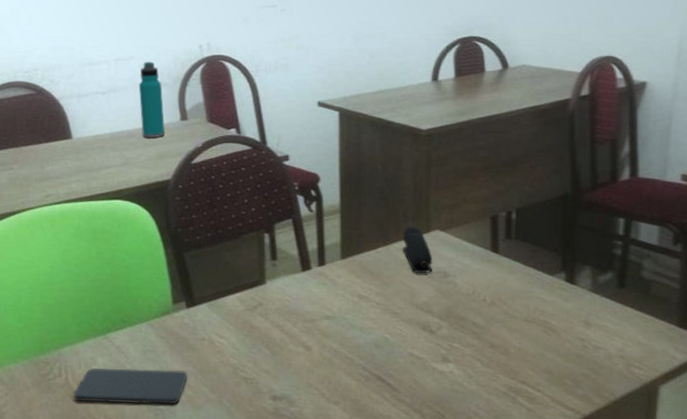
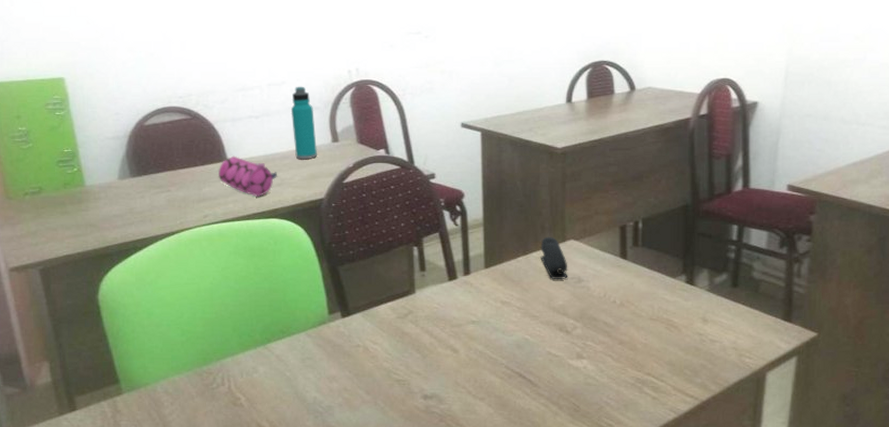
pencil case: none [61,133,124,178] -> present [218,155,278,198]
smartphone: present [73,368,188,405] -> none [236,376,344,408]

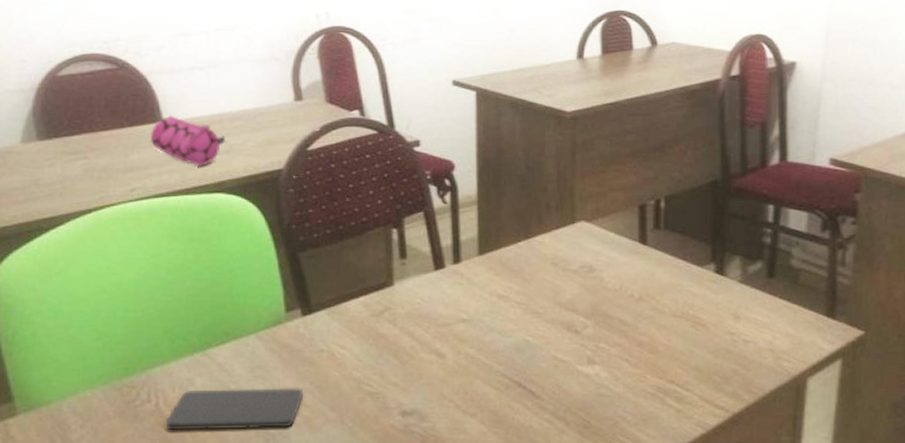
smartphone: none [236,376,344,408] -> present [165,388,304,431]
water bottle: present [290,86,317,160] -> none [244,32,276,122]
stapler: present [540,236,568,279] -> none [545,217,578,268]

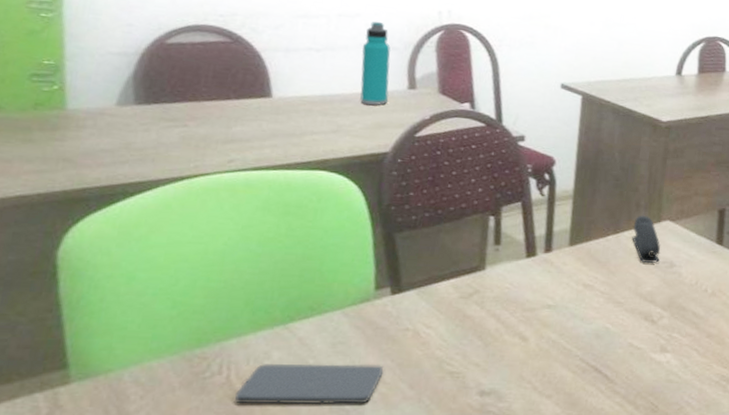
pencil case: present [150,115,226,167] -> none [255,91,335,144]
water bottle: none [244,32,276,122] -> present [360,21,391,106]
stapler: none [545,217,578,268] -> present [632,215,661,263]

